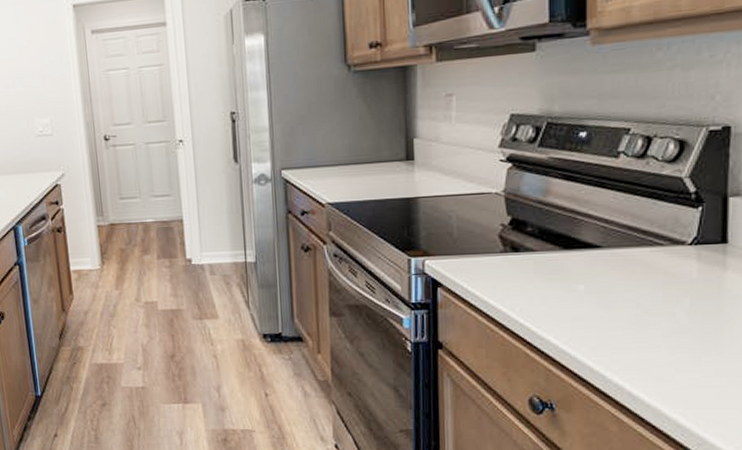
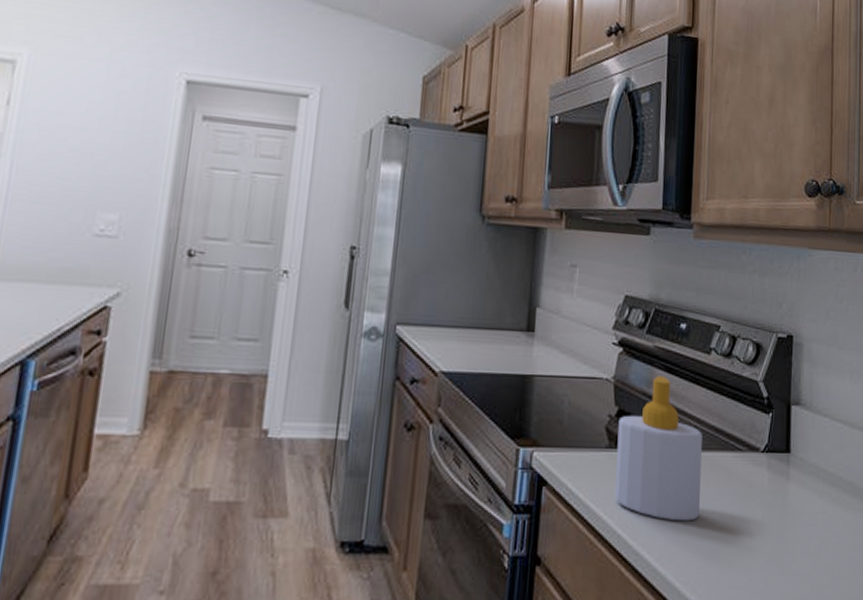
soap bottle: none [513,184,613,311] -> present [614,376,702,521]

